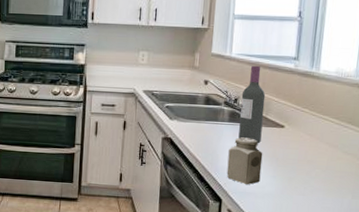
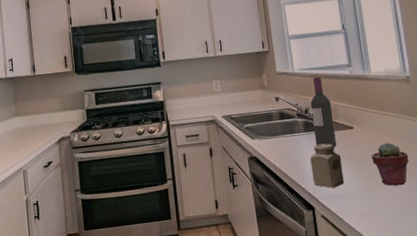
potted succulent: none [296,149,340,195] -> present [371,142,409,186]

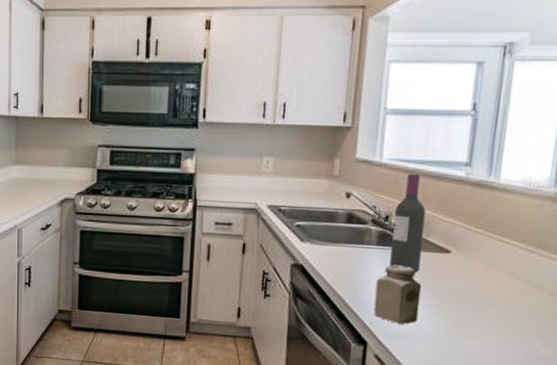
potted succulent: present [371,142,409,186] -> none [466,280,525,340]

